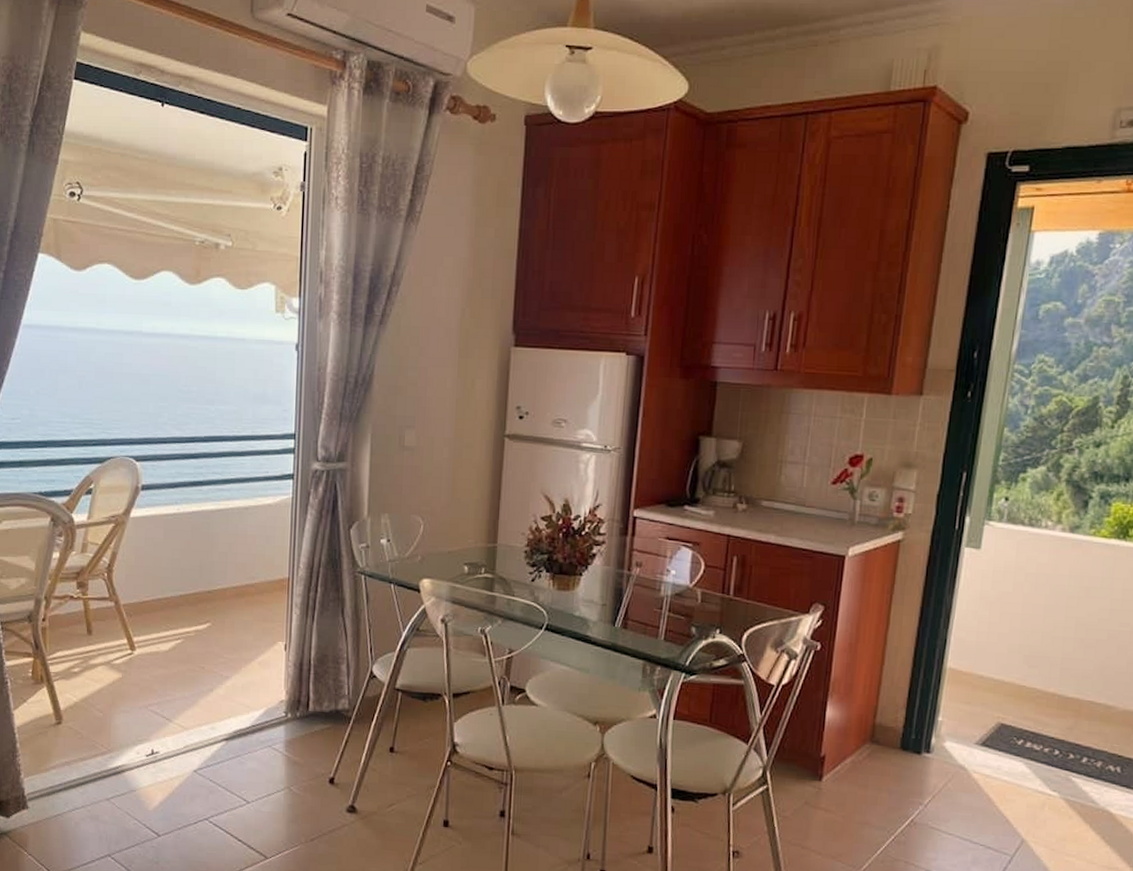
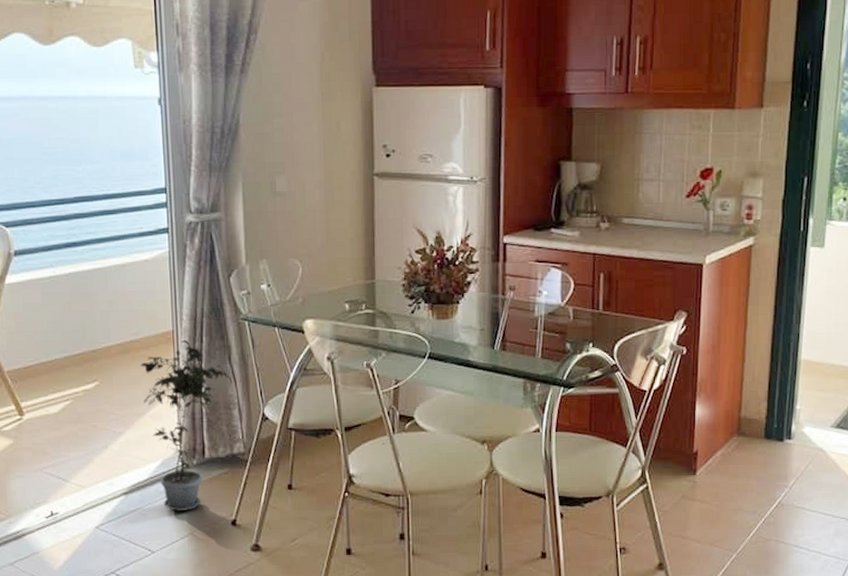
potted plant: none [253,588,344,764] -> present [141,339,233,511]

